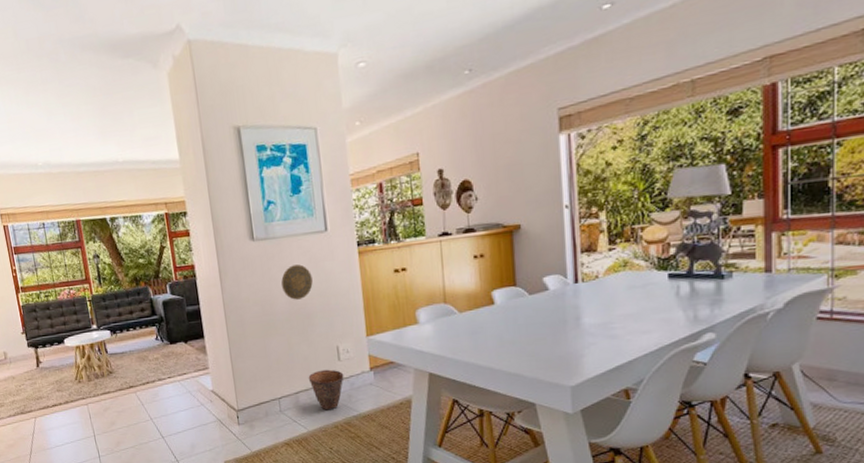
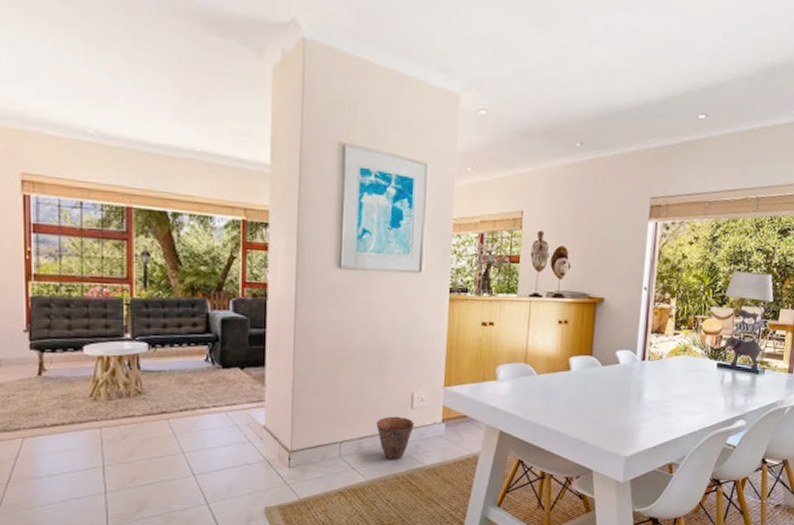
decorative plate: present [281,264,313,300] -> none [364,301,398,339]

